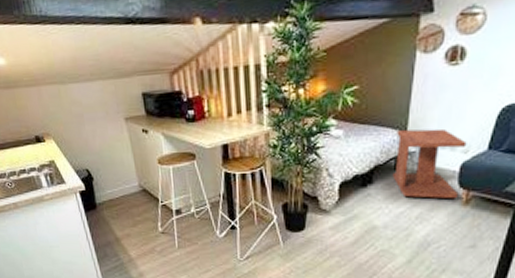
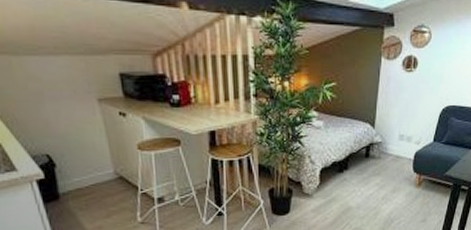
side table: present [392,128,467,198] -> none [364,123,419,182]

